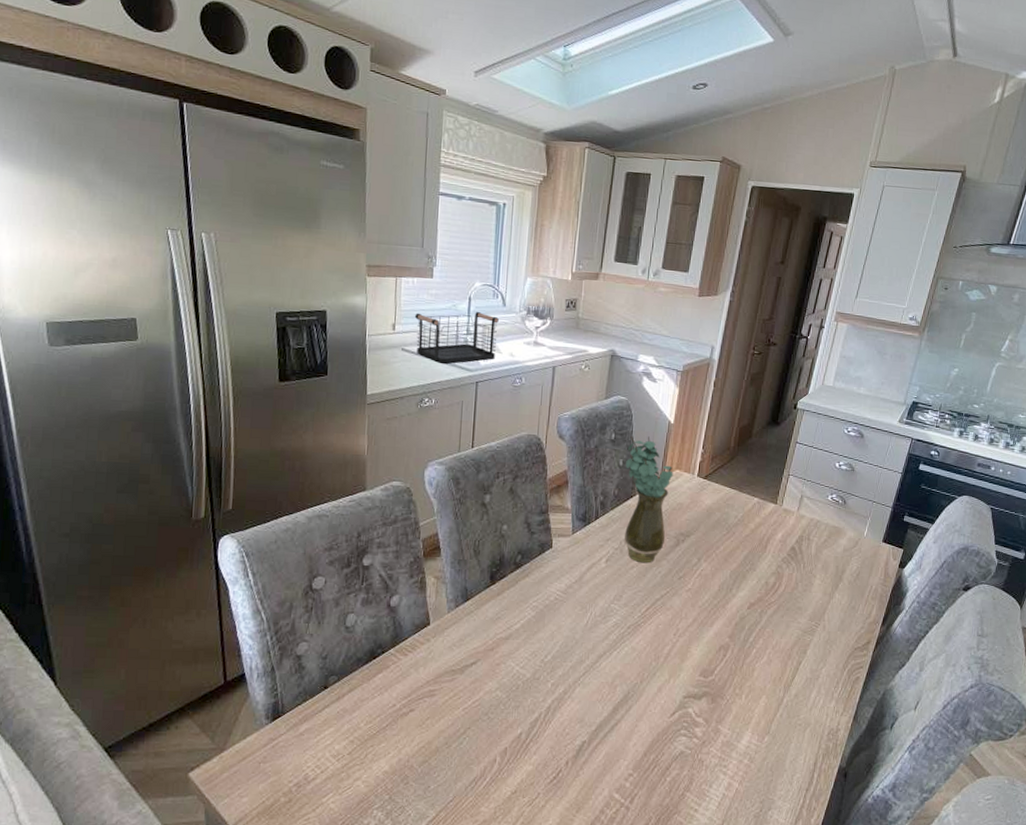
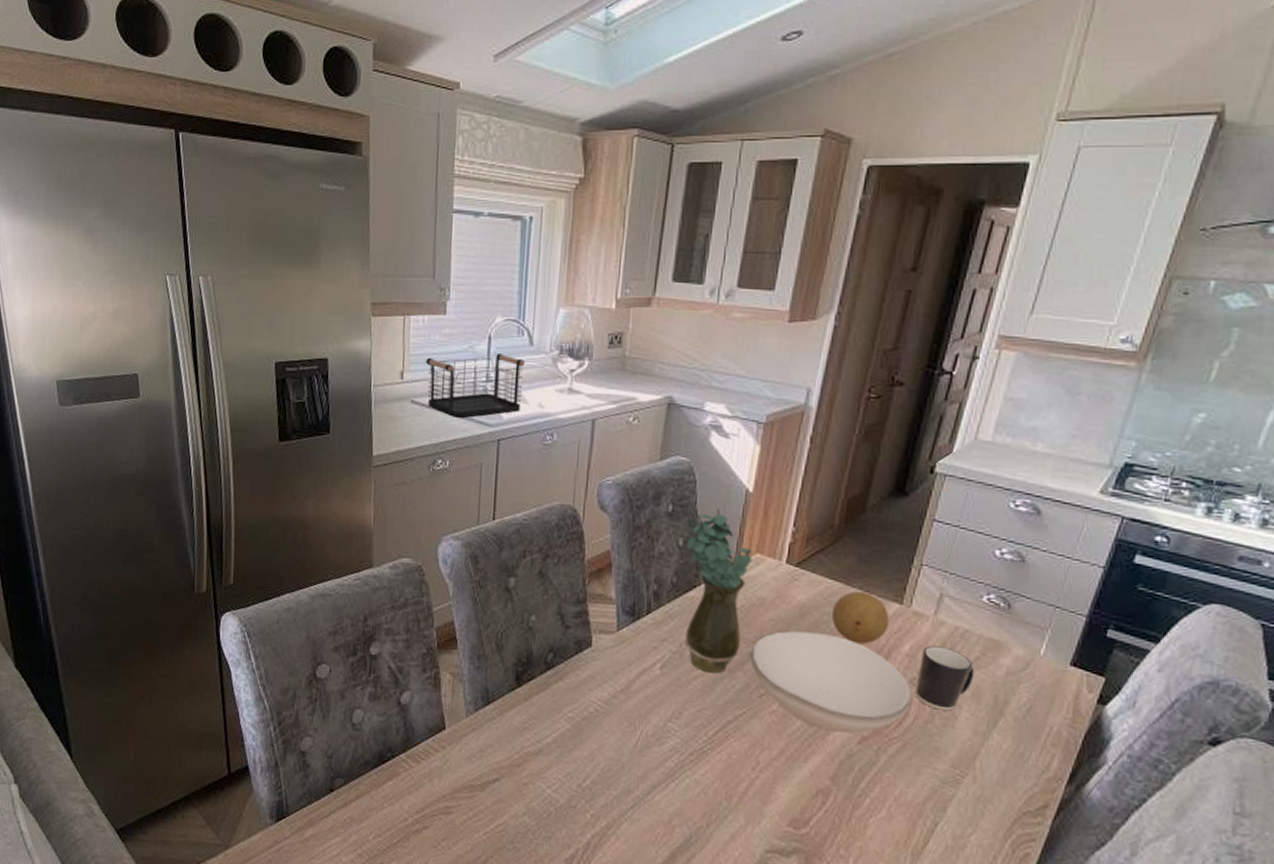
bowl: none [672,527,783,602] -> present [750,631,911,734]
fruit: none [729,496,768,535] -> present [831,591,890,644]
mug: none [786,533,824,580] -> present [915,645,975,711]

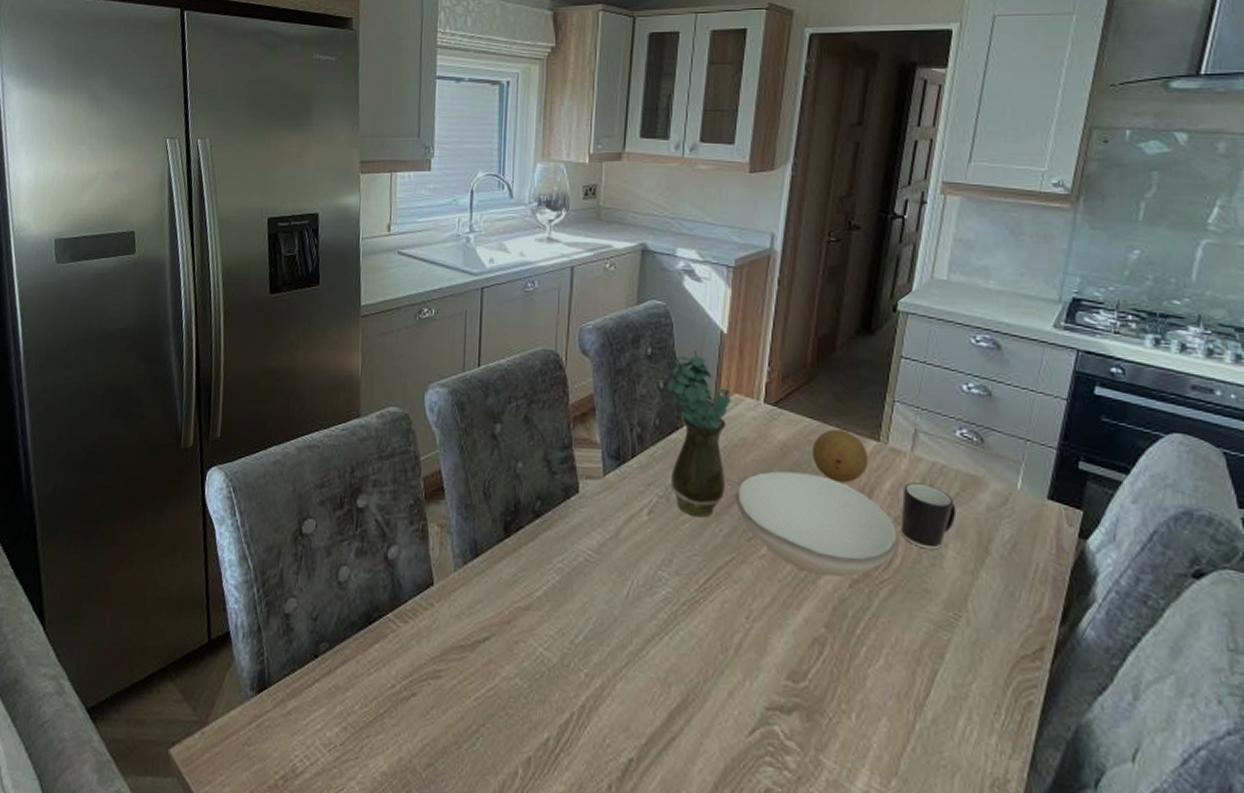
dish rack: present [426,354,525,418] -> none [412,206,505,267]

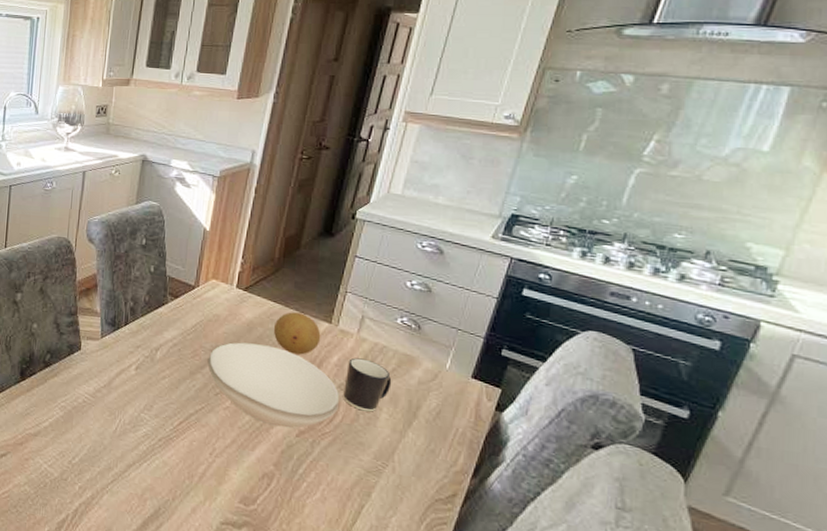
vase: present [668,351,731,518] -> none [155,243,209,375]

